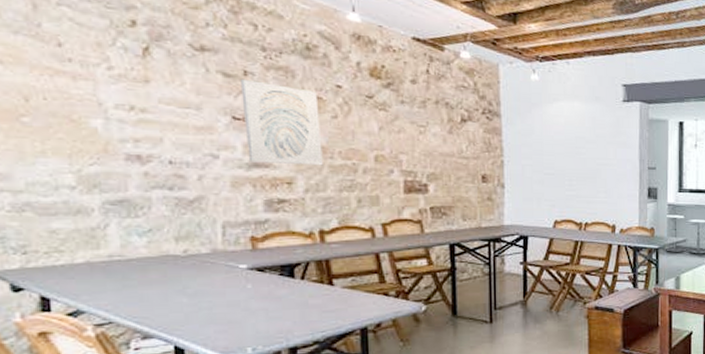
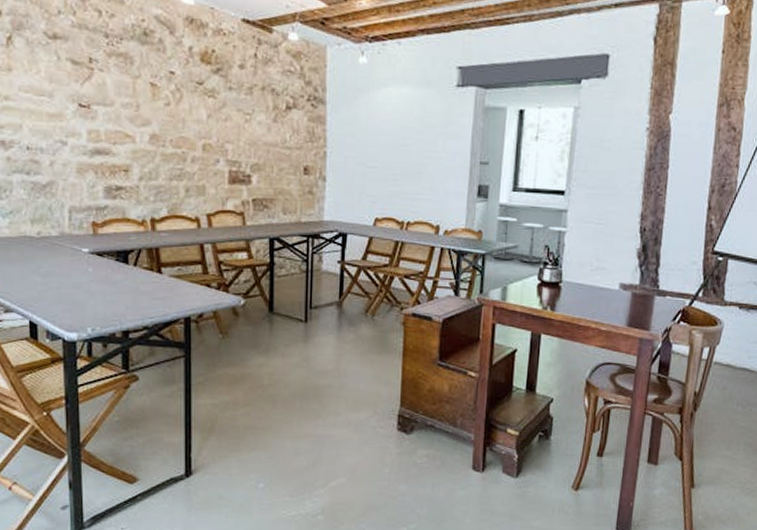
wall art: present [241,78,323,166] -> none [87,65,156,154]

